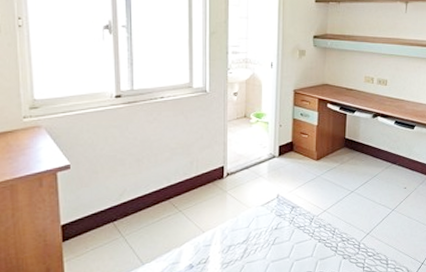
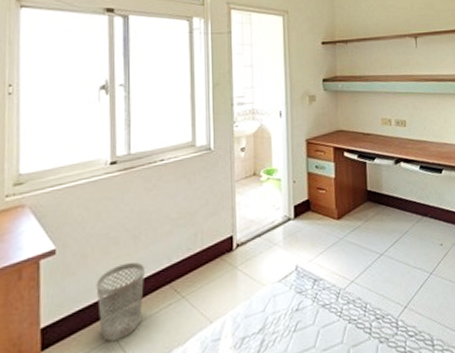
wastebasket: none [106,180,147,239] -> present [96,262,144,342]

